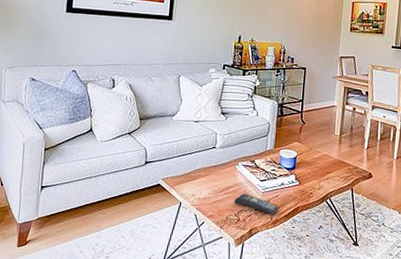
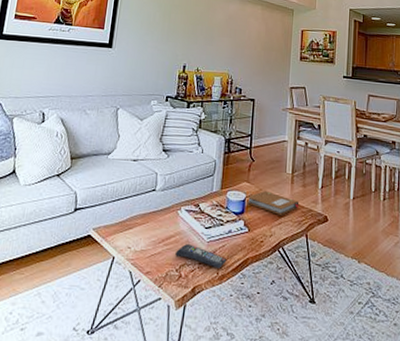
notebook: none [298,150,346,171] -> present [247,191,300,215]

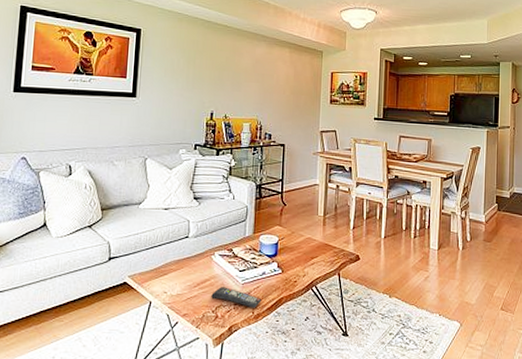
notebook: present [247,191,300,215] -> none [280,234,332,256]

